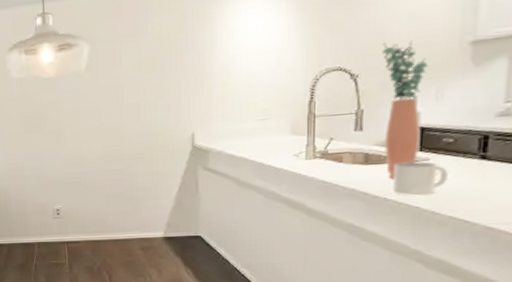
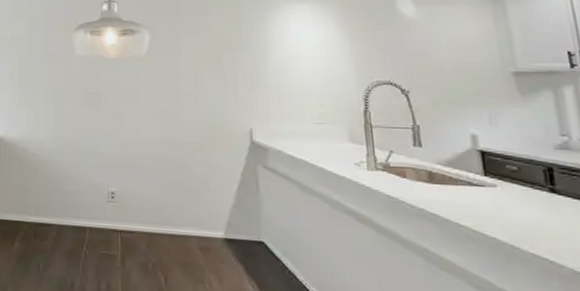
vase: present [381,40,429,180] -> none [427,63,484,204]
mug: present [392,161,448,196] -> none [460,185,520,226]

